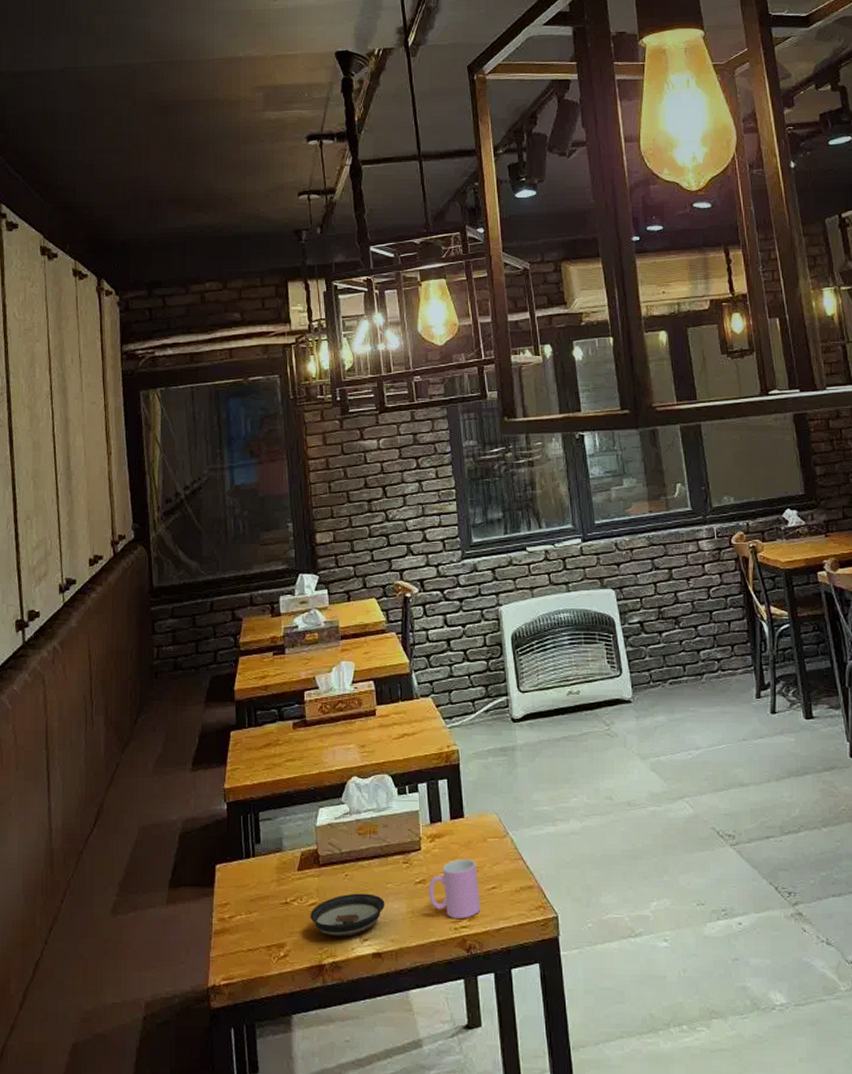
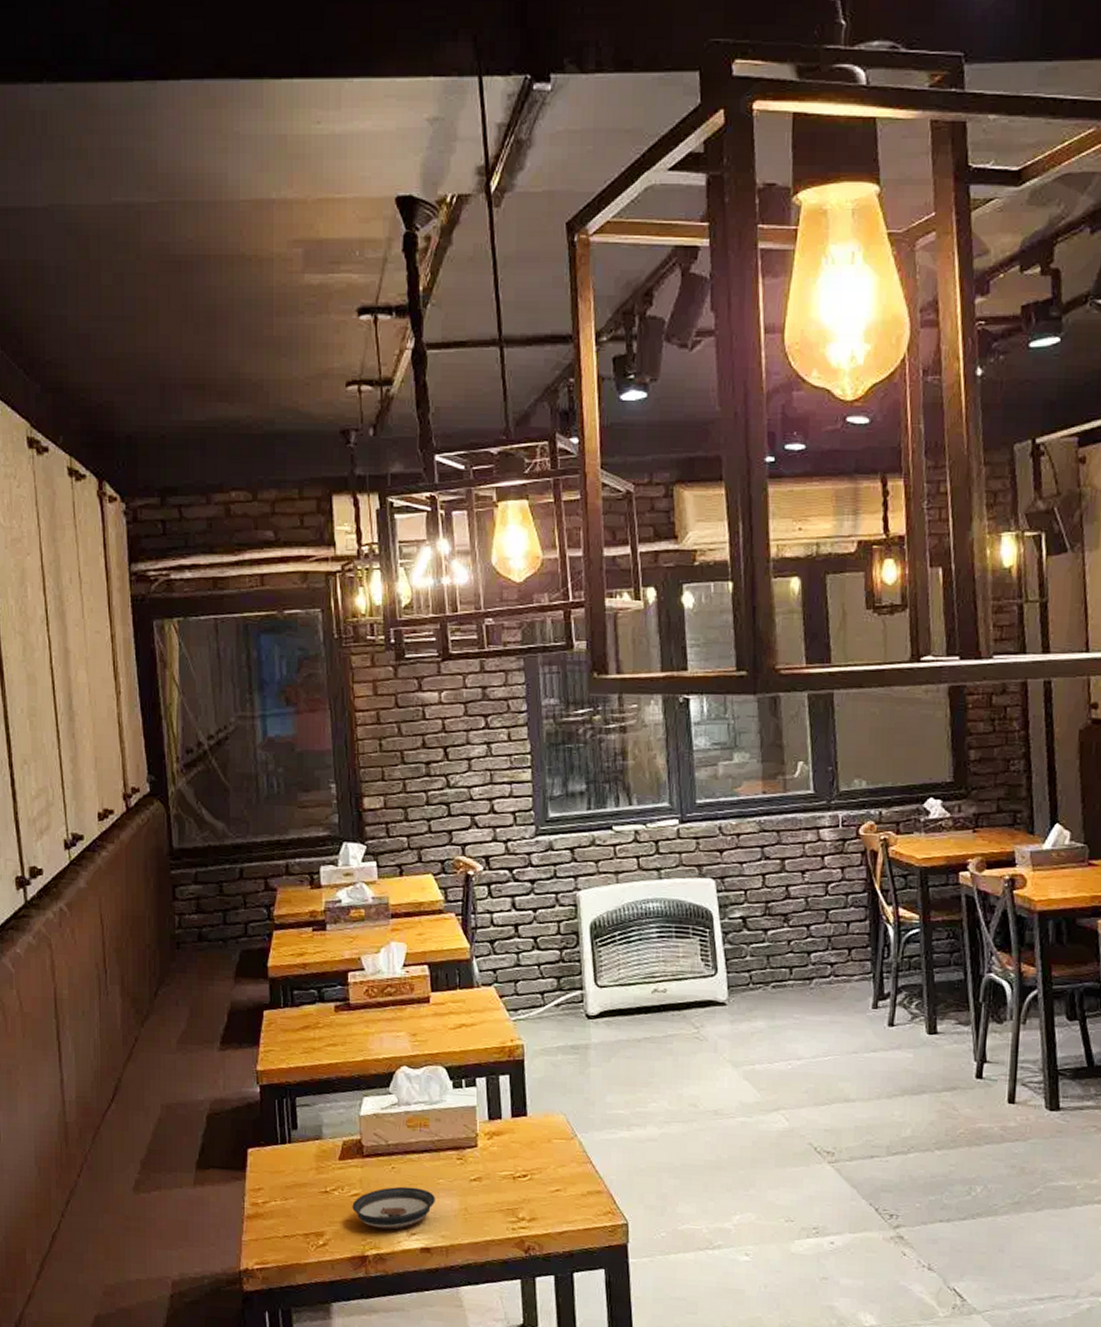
cup: present [429,858,481,918] -> none [484,1158,542,1219]

